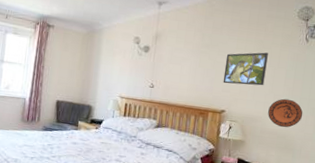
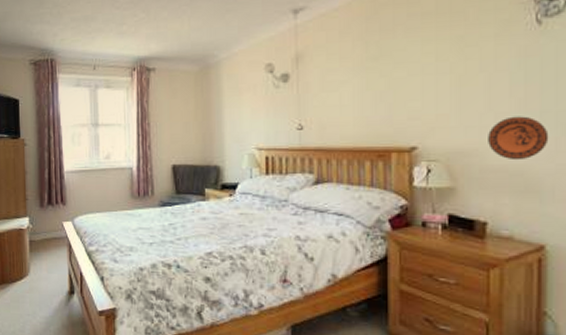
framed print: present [223,52,268,86] -> none [407,52,475,108]

